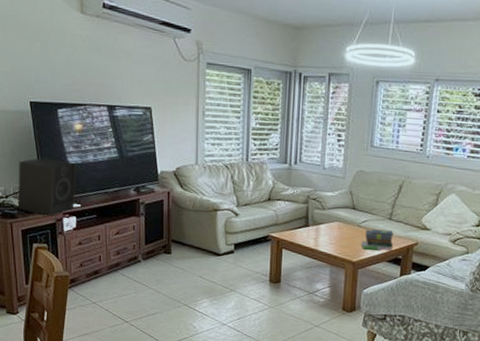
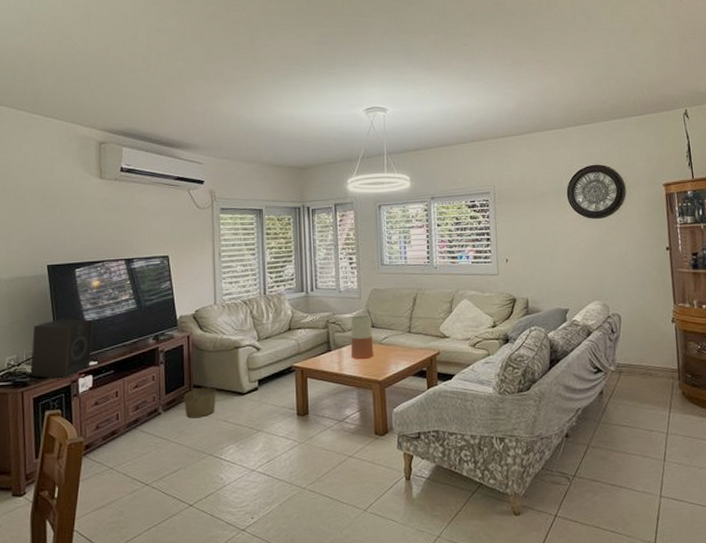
basket: none [162,240,193,271] -> present [183,384,216,419]
vase: none [329,194,353,239] -> present [350,314,374,359]
books: present [361,229,394,252] -> none [384,343,416,366]

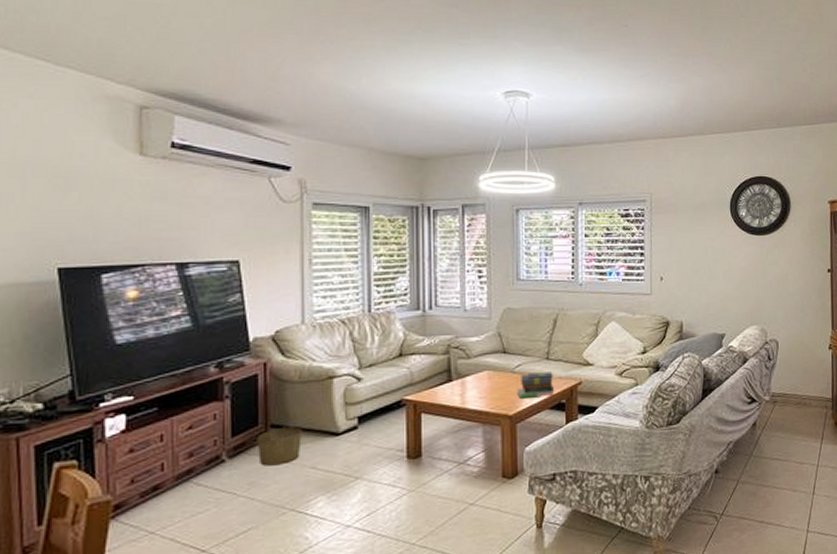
studio monitor: present [30,318,94,379] -> none [30,339,128,420]
vase: present [350,314,374,359] -> none [477,338,505,391]
books: none [384,343,416,366] -> present [517,372,553,399]

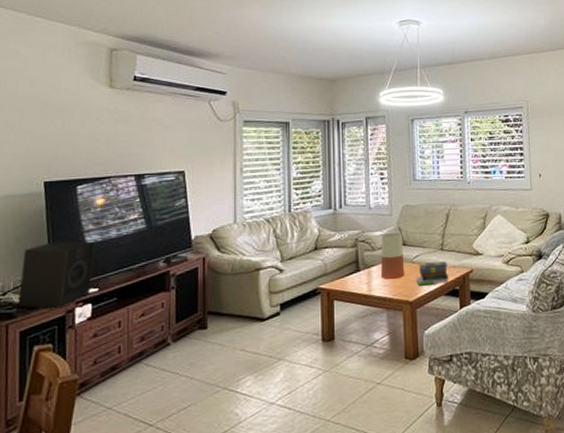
studio monitor: none [30,339,128,420] -> present [17,240,96,309]
basket: present [256,423,302,466] -> none [196,310,233,349]
vase: none [477,338,505,391] -> present [380,232,405,279]

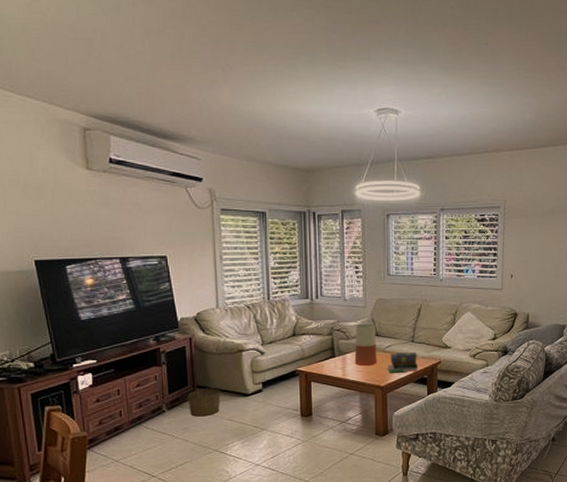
studio monitor: present [17,240,96,309] -> none [24,315,90,376]
basket: none [196,310,233,349] -> present [187,385,221,417]

